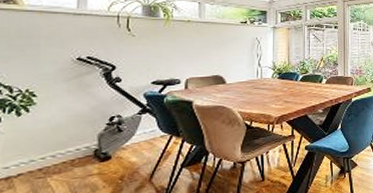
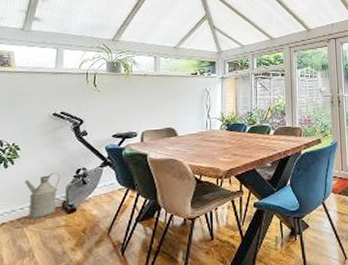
watering can: none [45,119,91,169] -> present [25,172,61,219]

